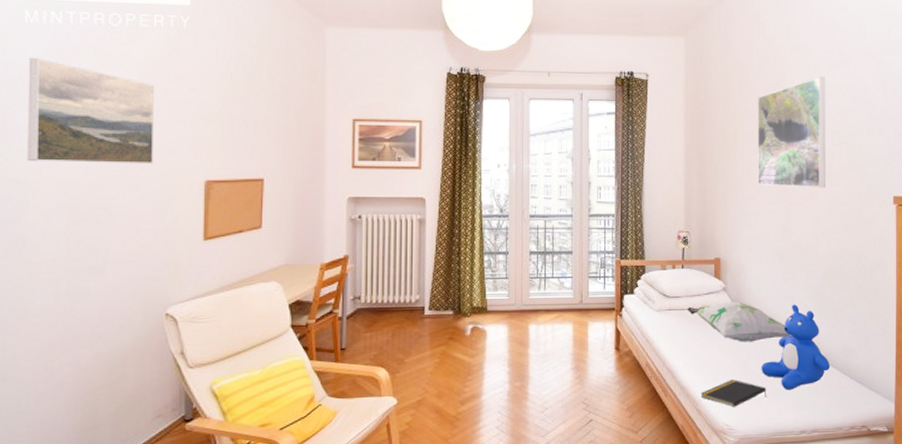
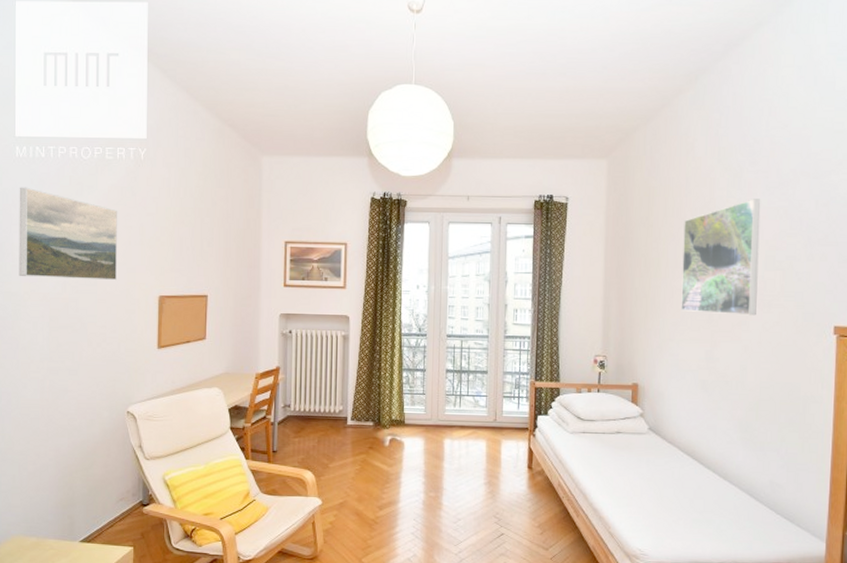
decorative pillow: present [686,302,793,342] -> none [601,428,714,470]
notepad: present [700,379,767,407] -> none [613,505,684,533]
teddy bear: present [761,304,831,390] -> none [678,434,755,521]

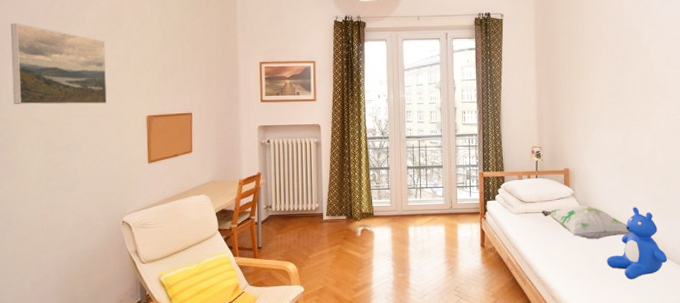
decorative pillow: none [601,428,714,470] -> present [541,205,634,240]
teddy bear: none [678,434,755,521] -> present [607,207,668,279]
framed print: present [681,199,761,316] -> none [599,10,661,107]

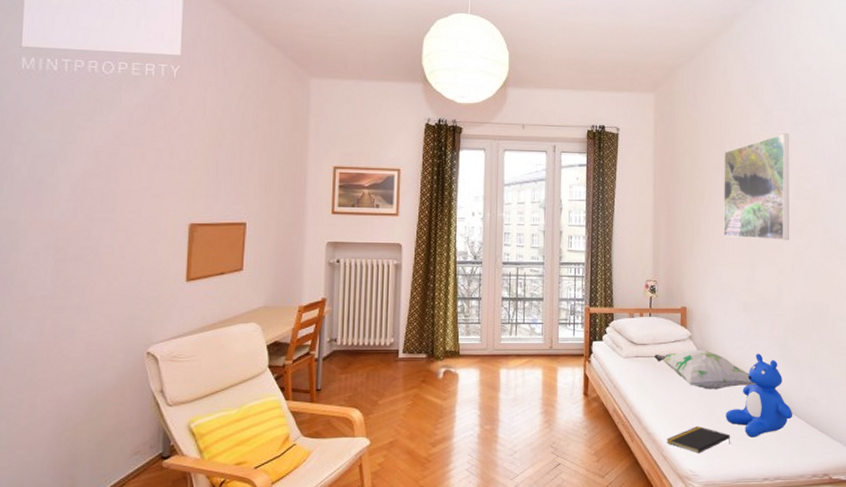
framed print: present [10,23,107,105] -> none [18,102,144,207]
notepad: none [554,270,612,294] -> present [666,425,731,453]
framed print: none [599,10,661,107] -> present [723,133,790,241]

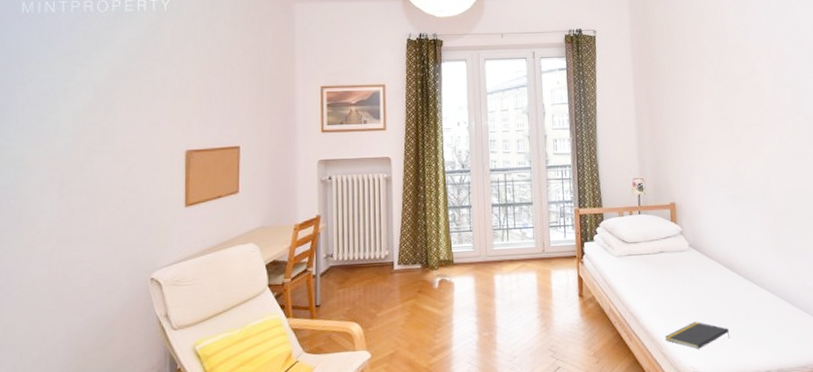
decorative pillow: present [653,350,757,390] -> none [646,244,752,285]
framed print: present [723,133,790,241] -> none [701,25,773,131]
teddy bear: present [726,353,793,437] -> none [722,245,791,330]

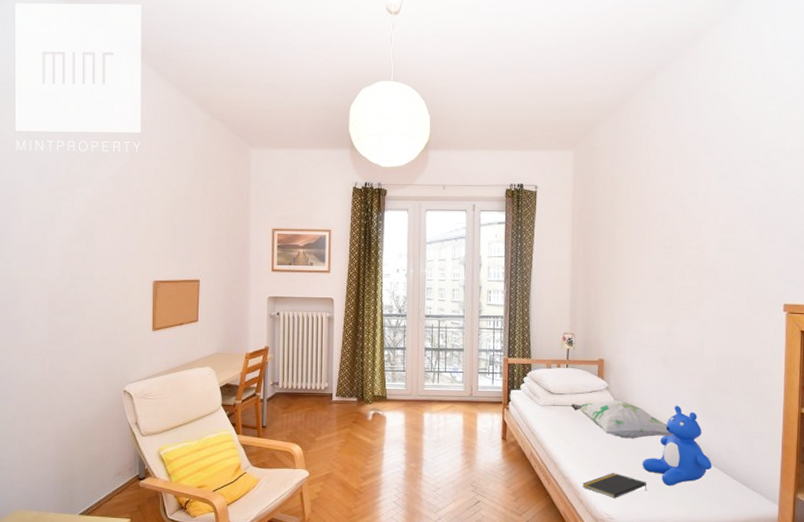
decorative pillow: none [646,244,752,285] -> present [570,400,675,439]
teddy bear: none [722,245,791,330] -> present [642,405,713,486]

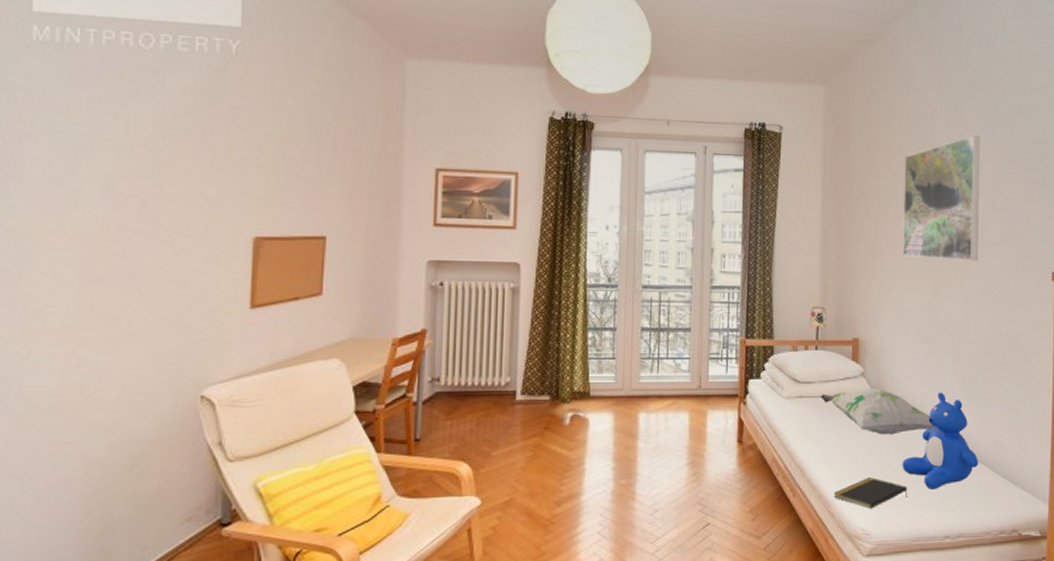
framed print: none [642,186,716,295] -> present [902,135,981,261]

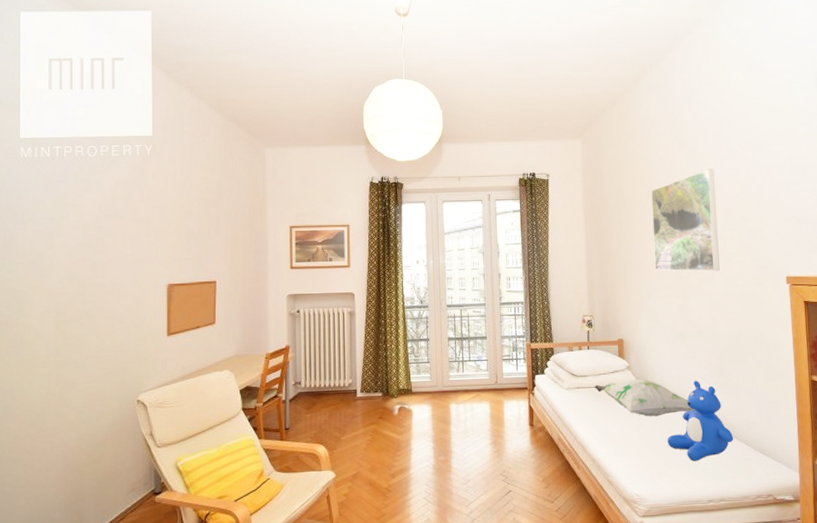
notepad: present [833,476,908,509] -> none [611,451,674,478]

